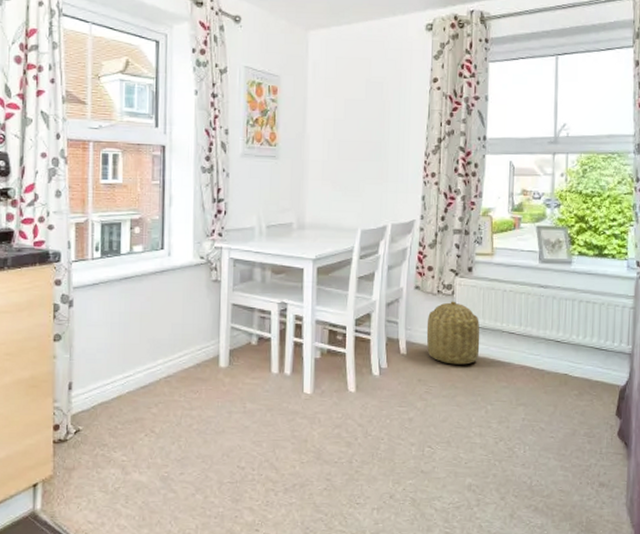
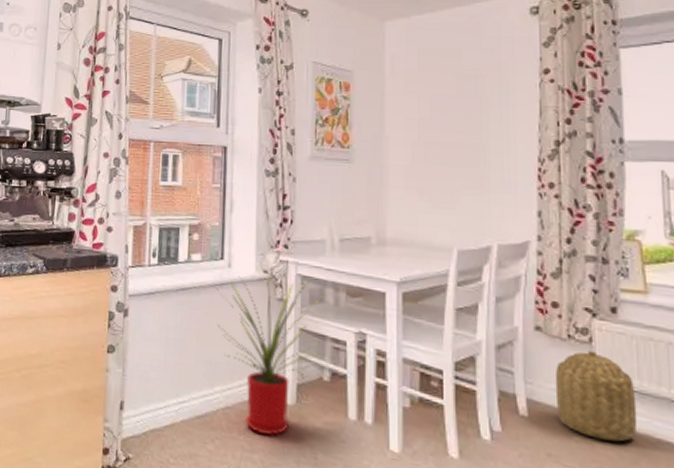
house plant: none [157,256,254,395] -> present [216,270,325,436]

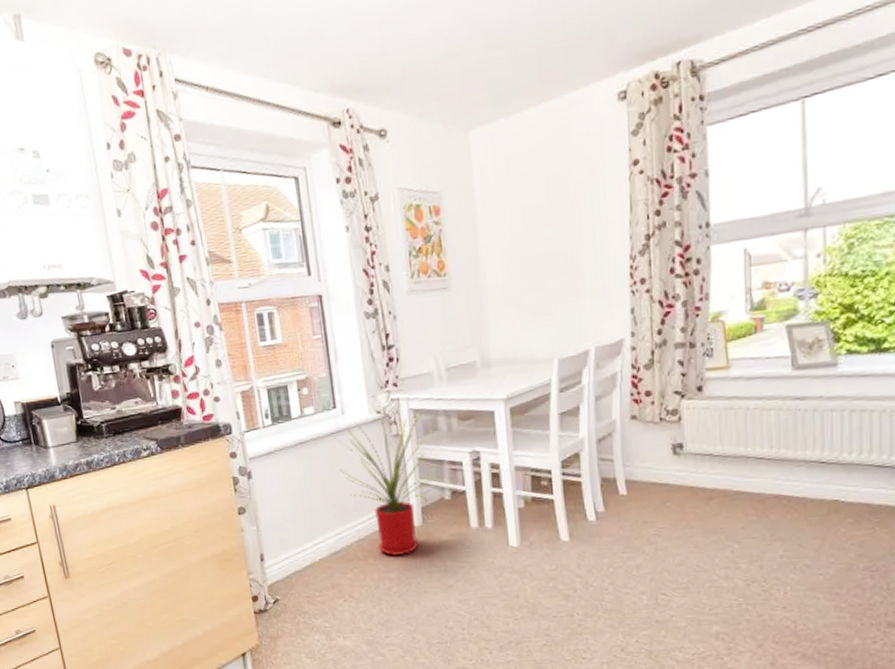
basket: present [555,350,638,442] -> none [649,428,719,502]

